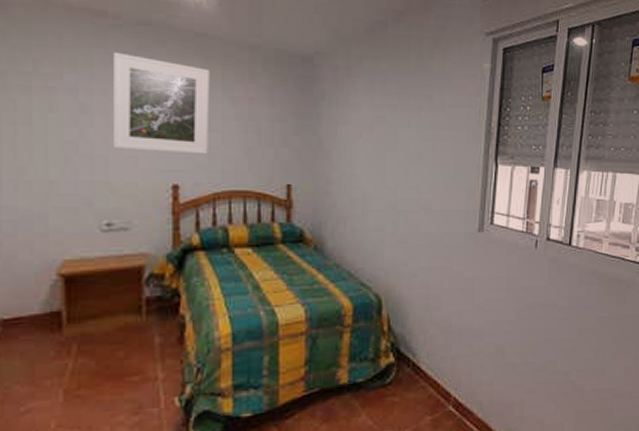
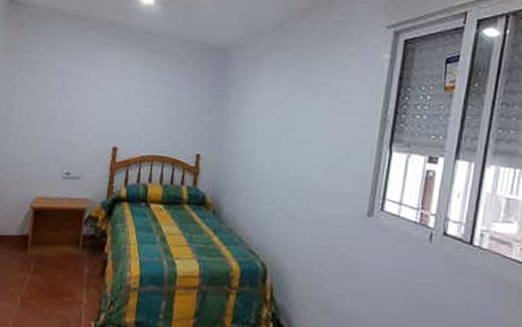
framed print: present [112,52,210,155] -> none [78,45,150,125]

